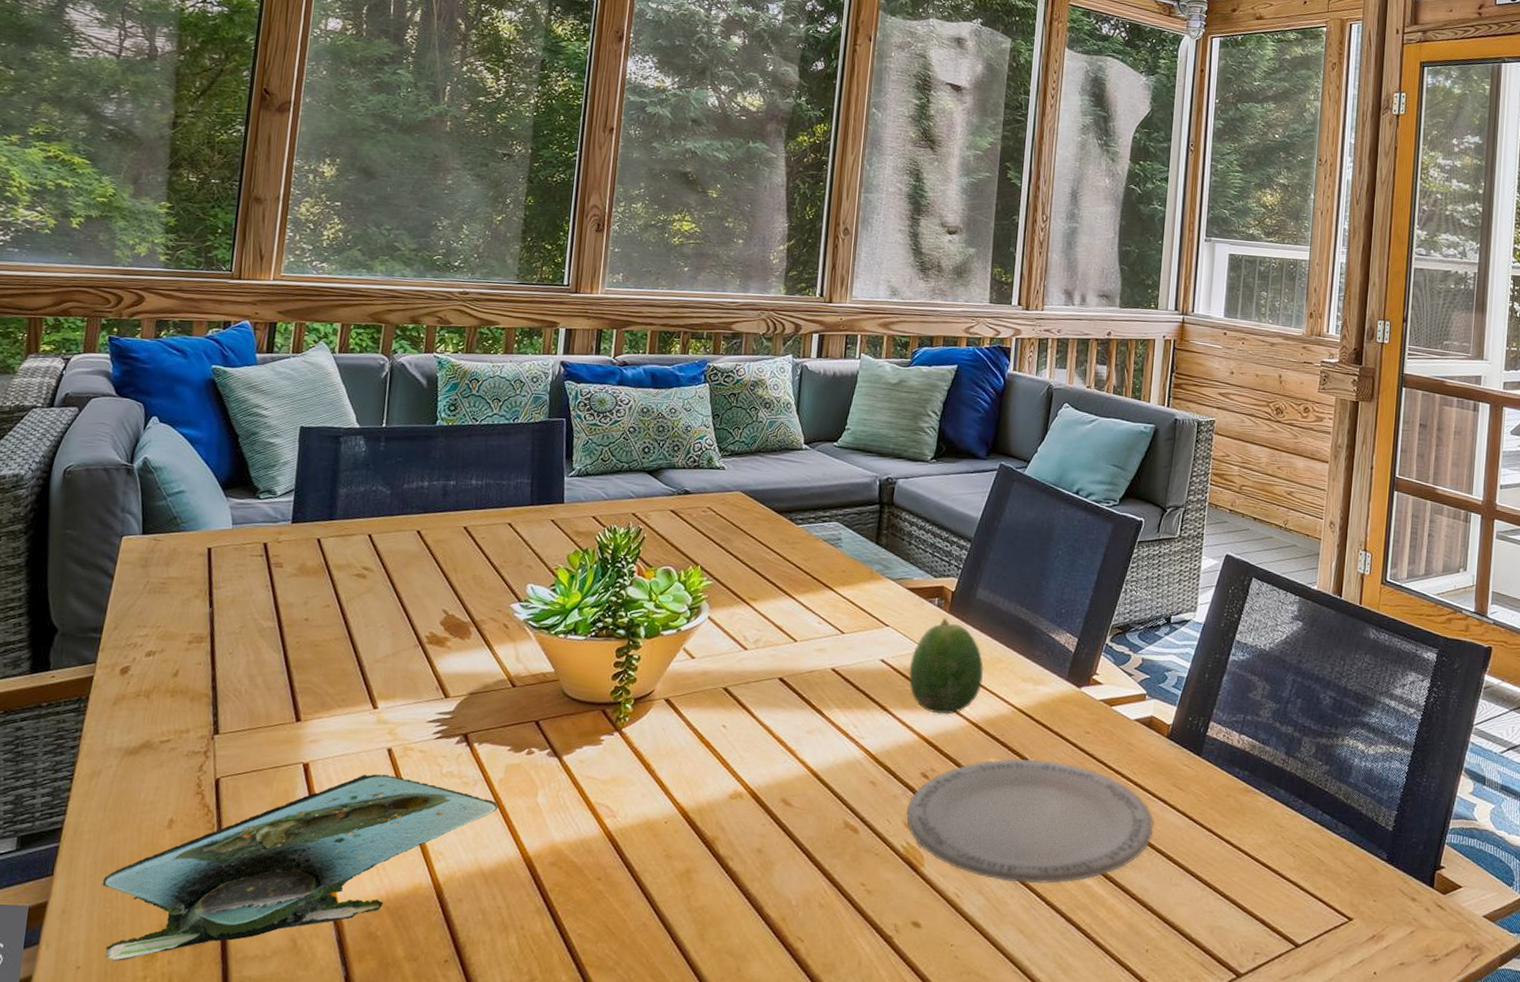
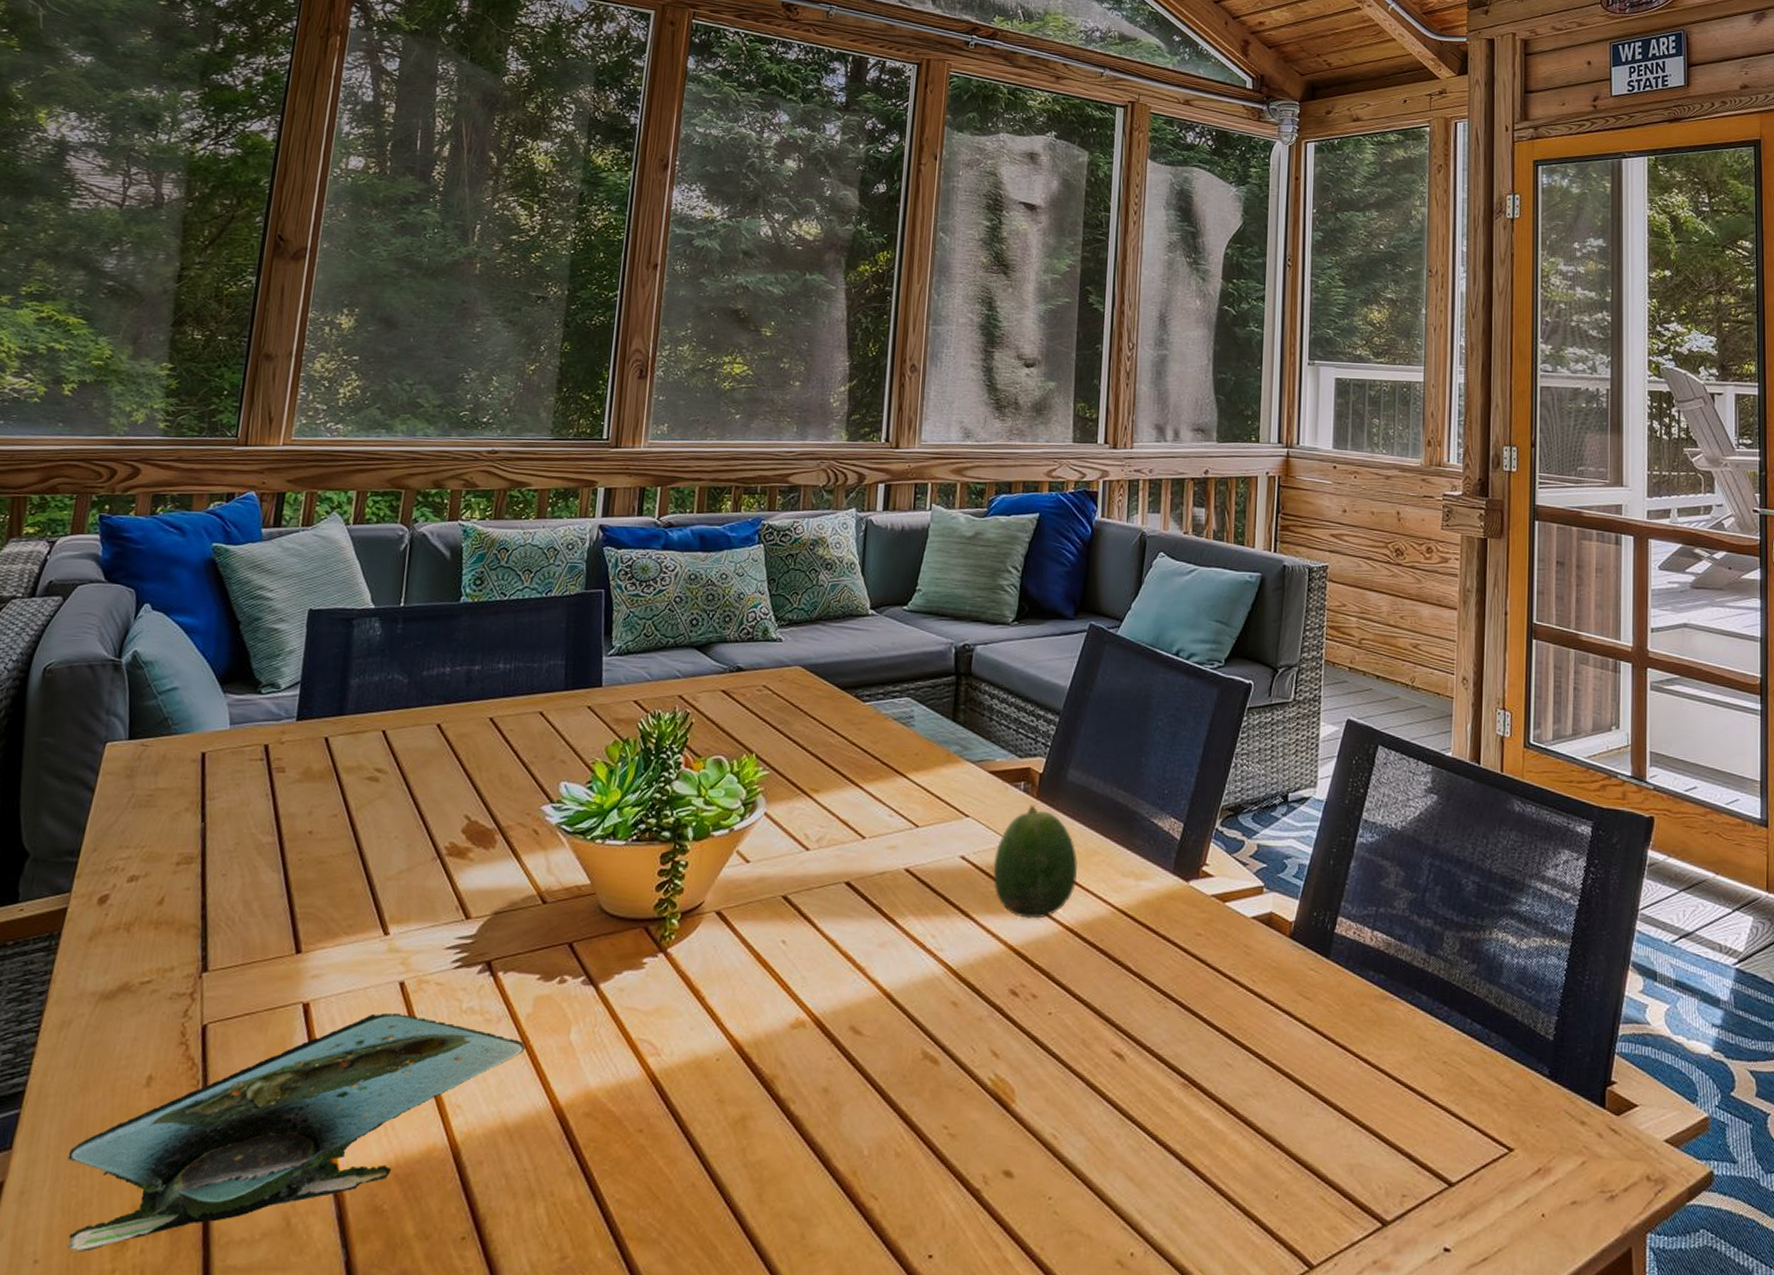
plate: present [906,758,1154,884] -> none [993,968,1279,1119]

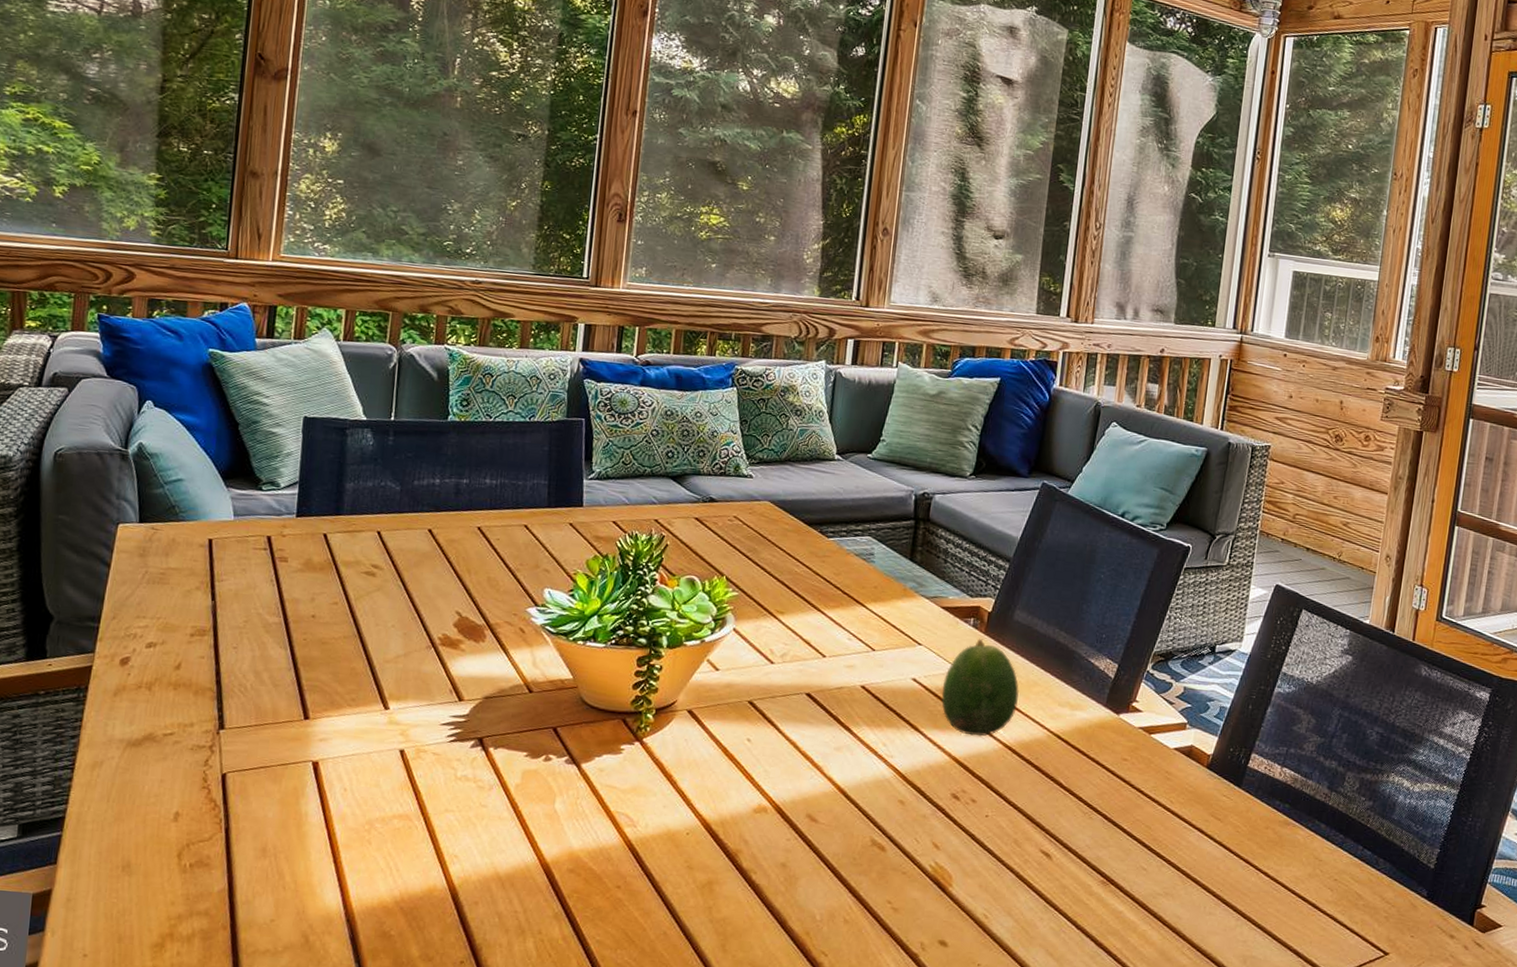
platter: present [67,1012,526,1253] -> none [107,774,515,951]

